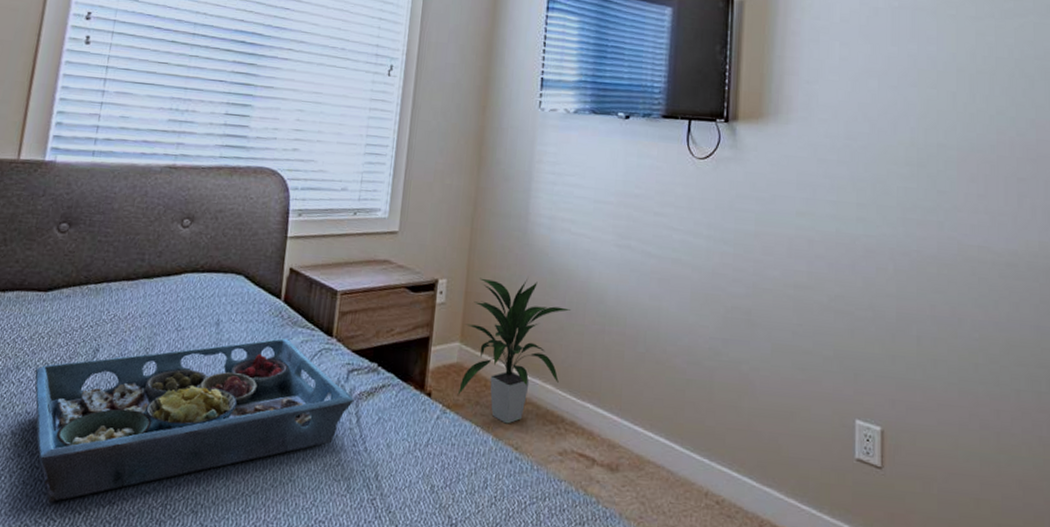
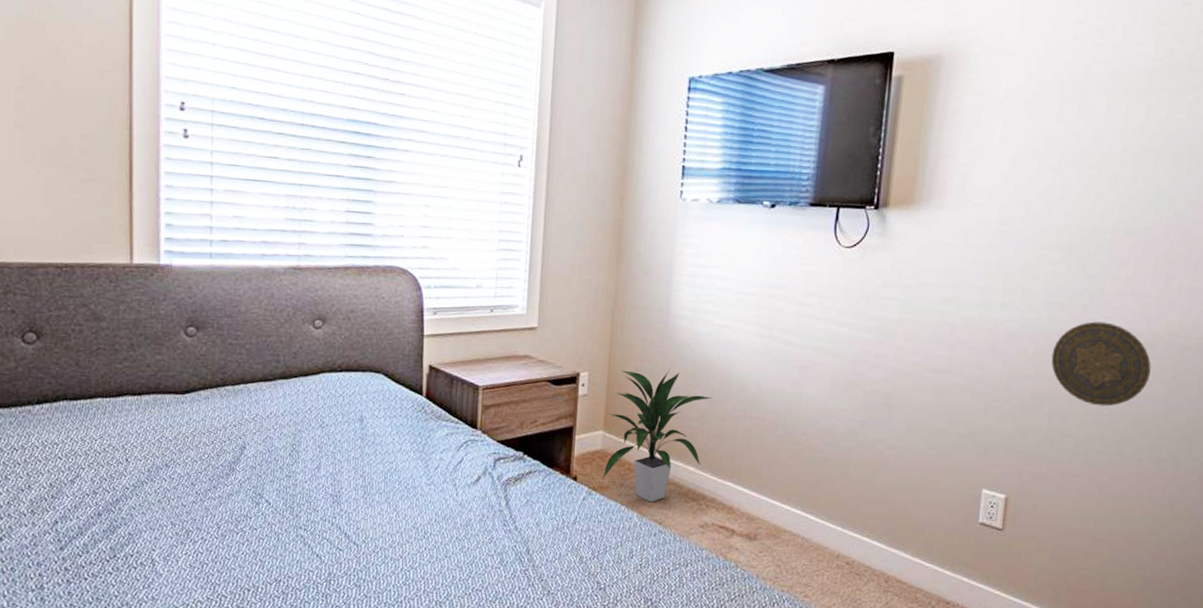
serving tray: present [34,338,354,502] -> none [185,432,502,582]
decorative plate: none [913,239,1017,330] -> present [1051,321,1151,407]

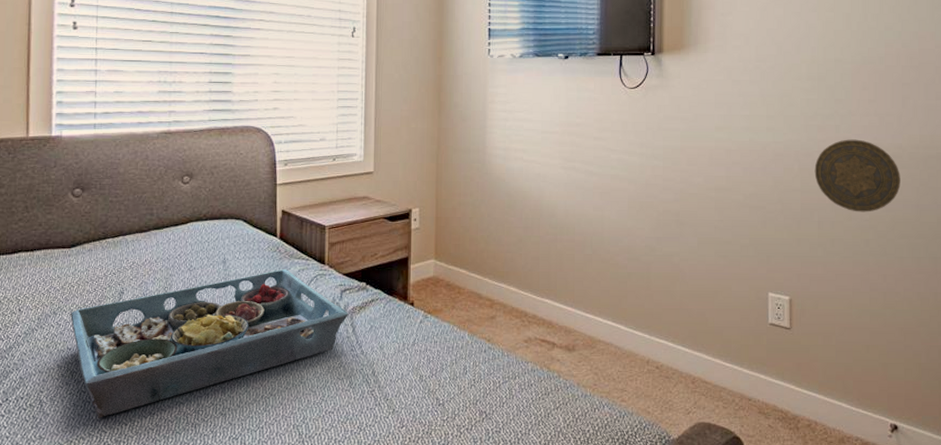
serving tray: none [185,432,502,582] -> present [70,269,348,418]
indoor plant: present [602,369,712,502] -> none [436,202,527,322]

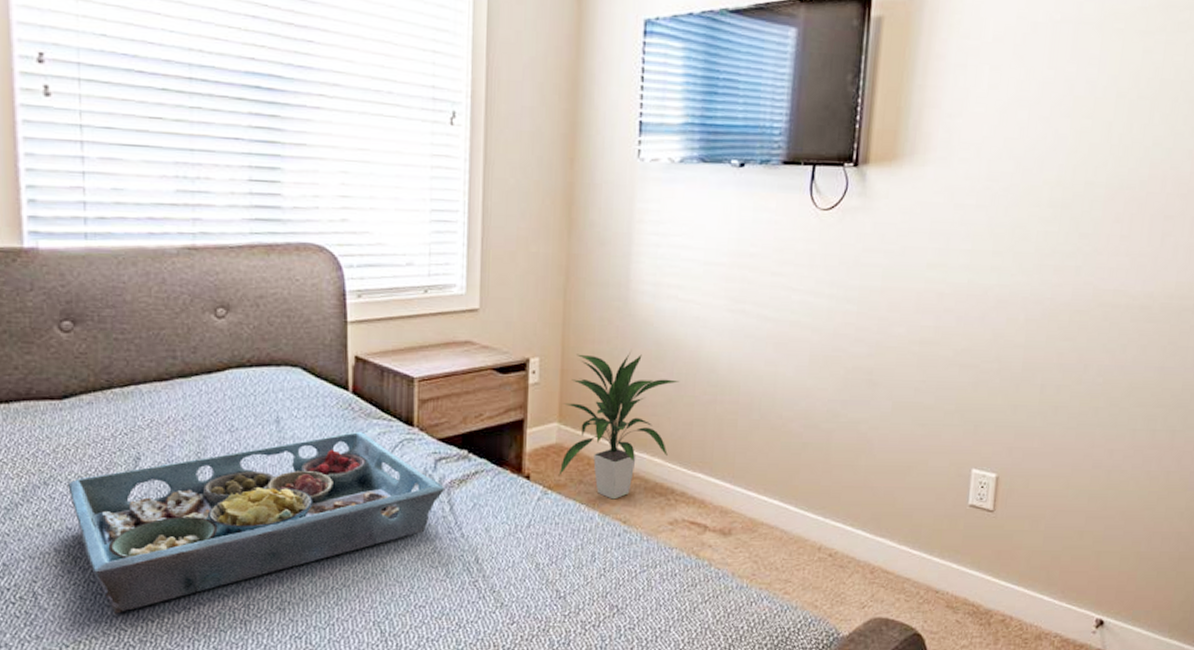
indoor plant: none [436,202,527,322] -> present [558,351,679,500]
decorative plate: present [814,139,901,212] -> none [1043,284,1147,375]

